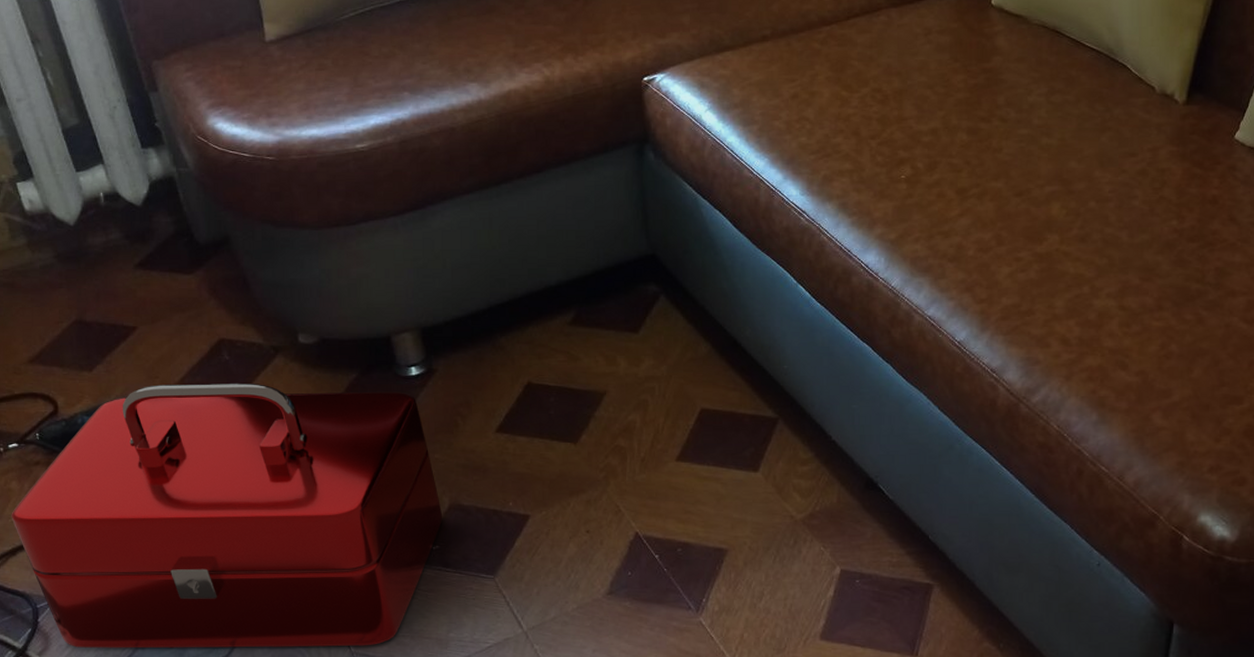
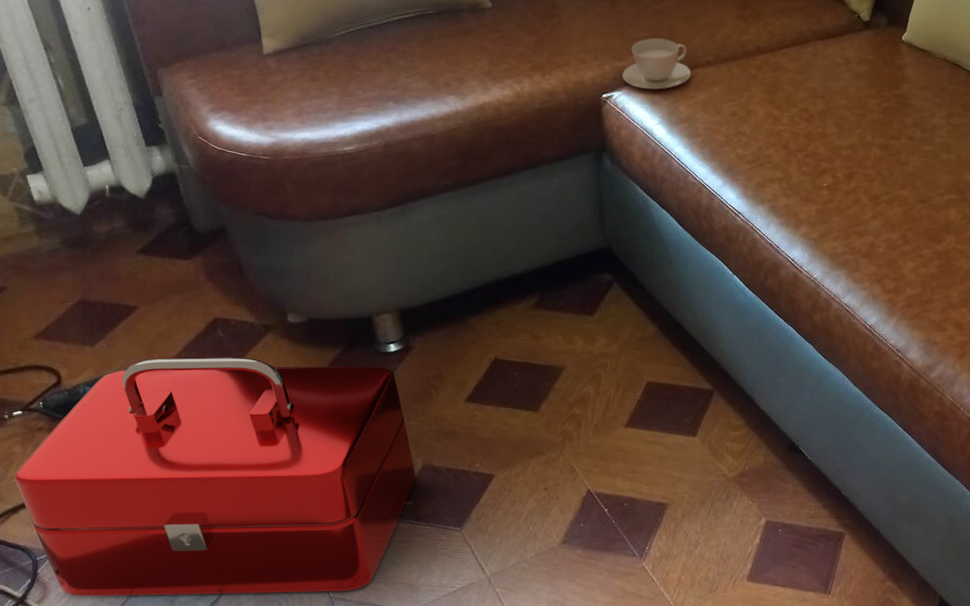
teacup: none [666,11,745,70] -> present [622,38,692,90]

